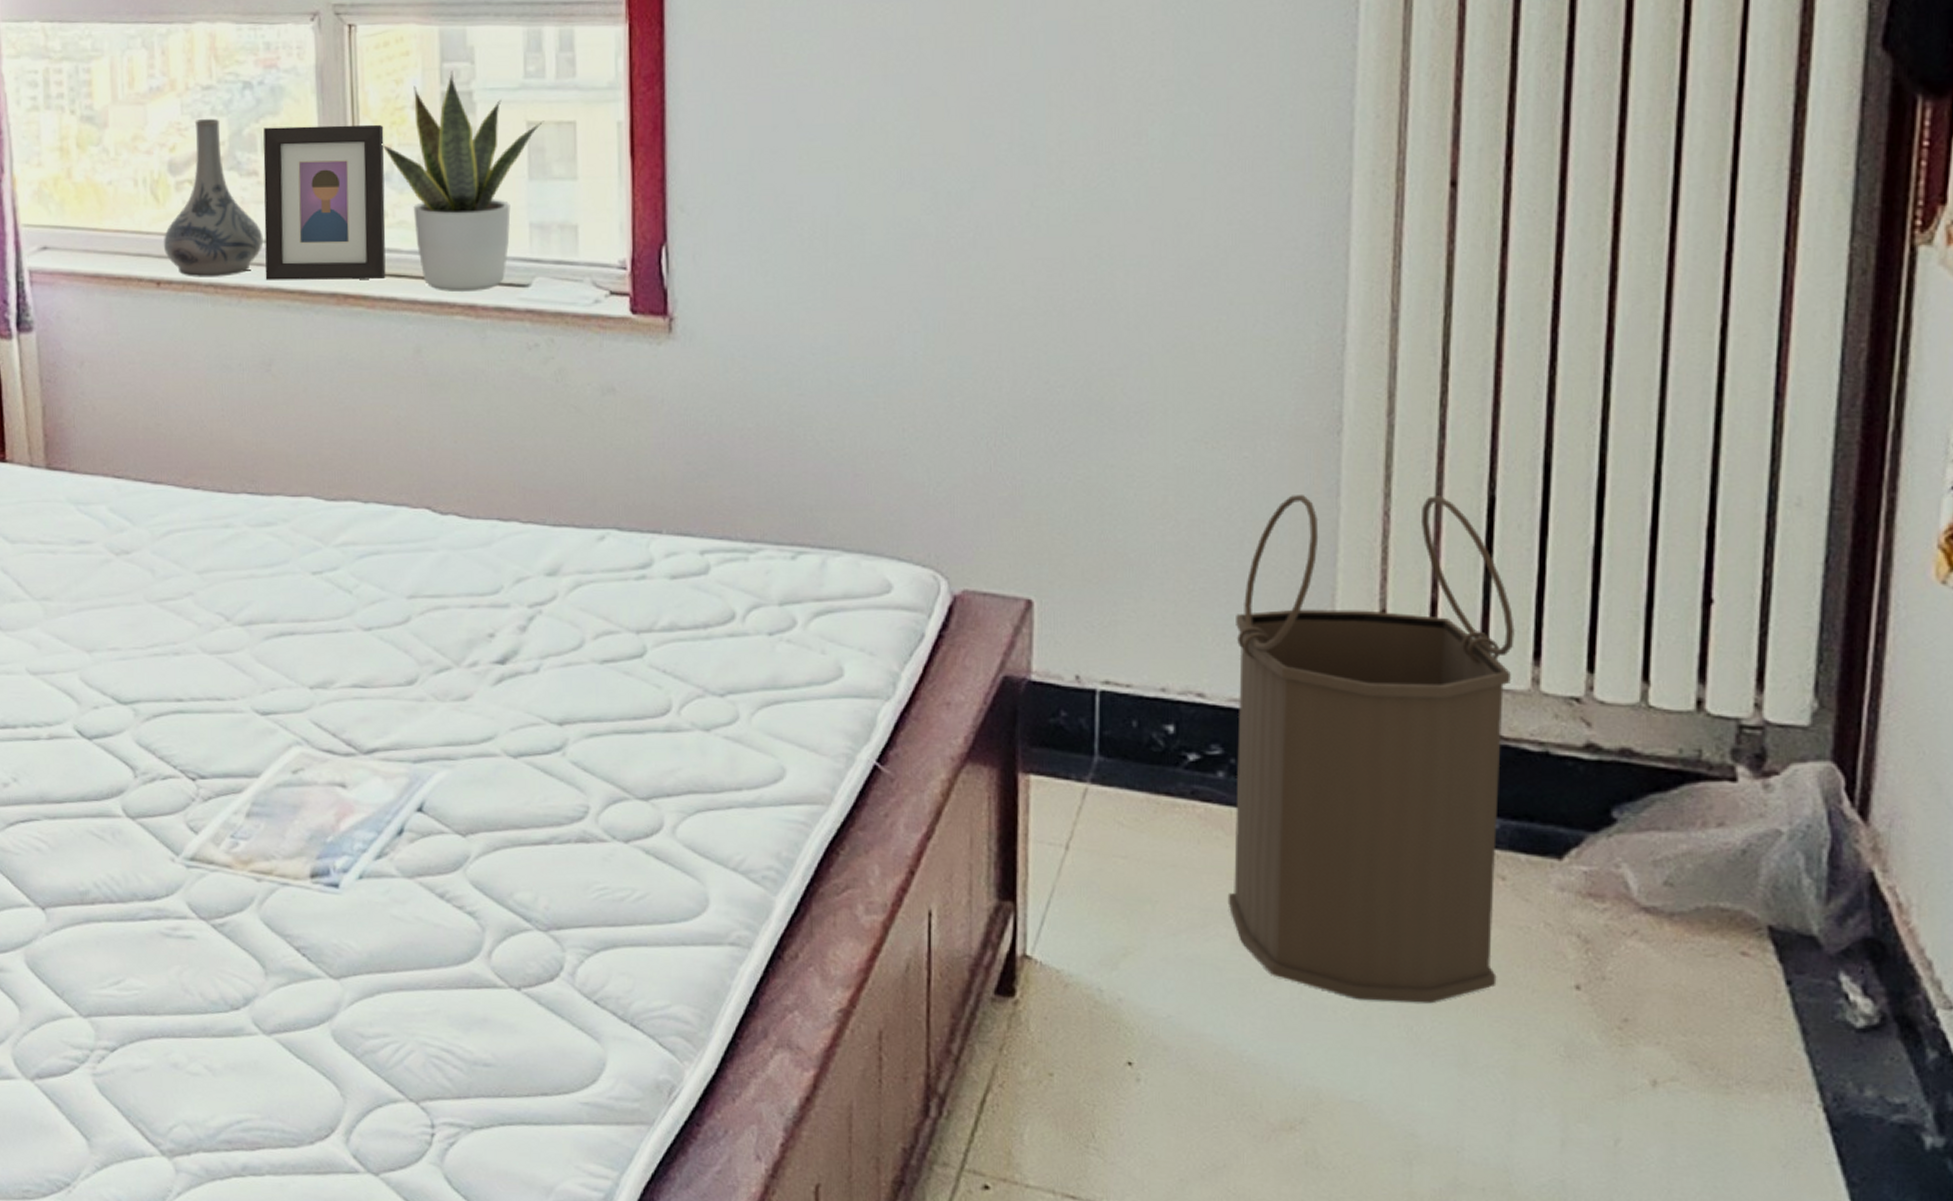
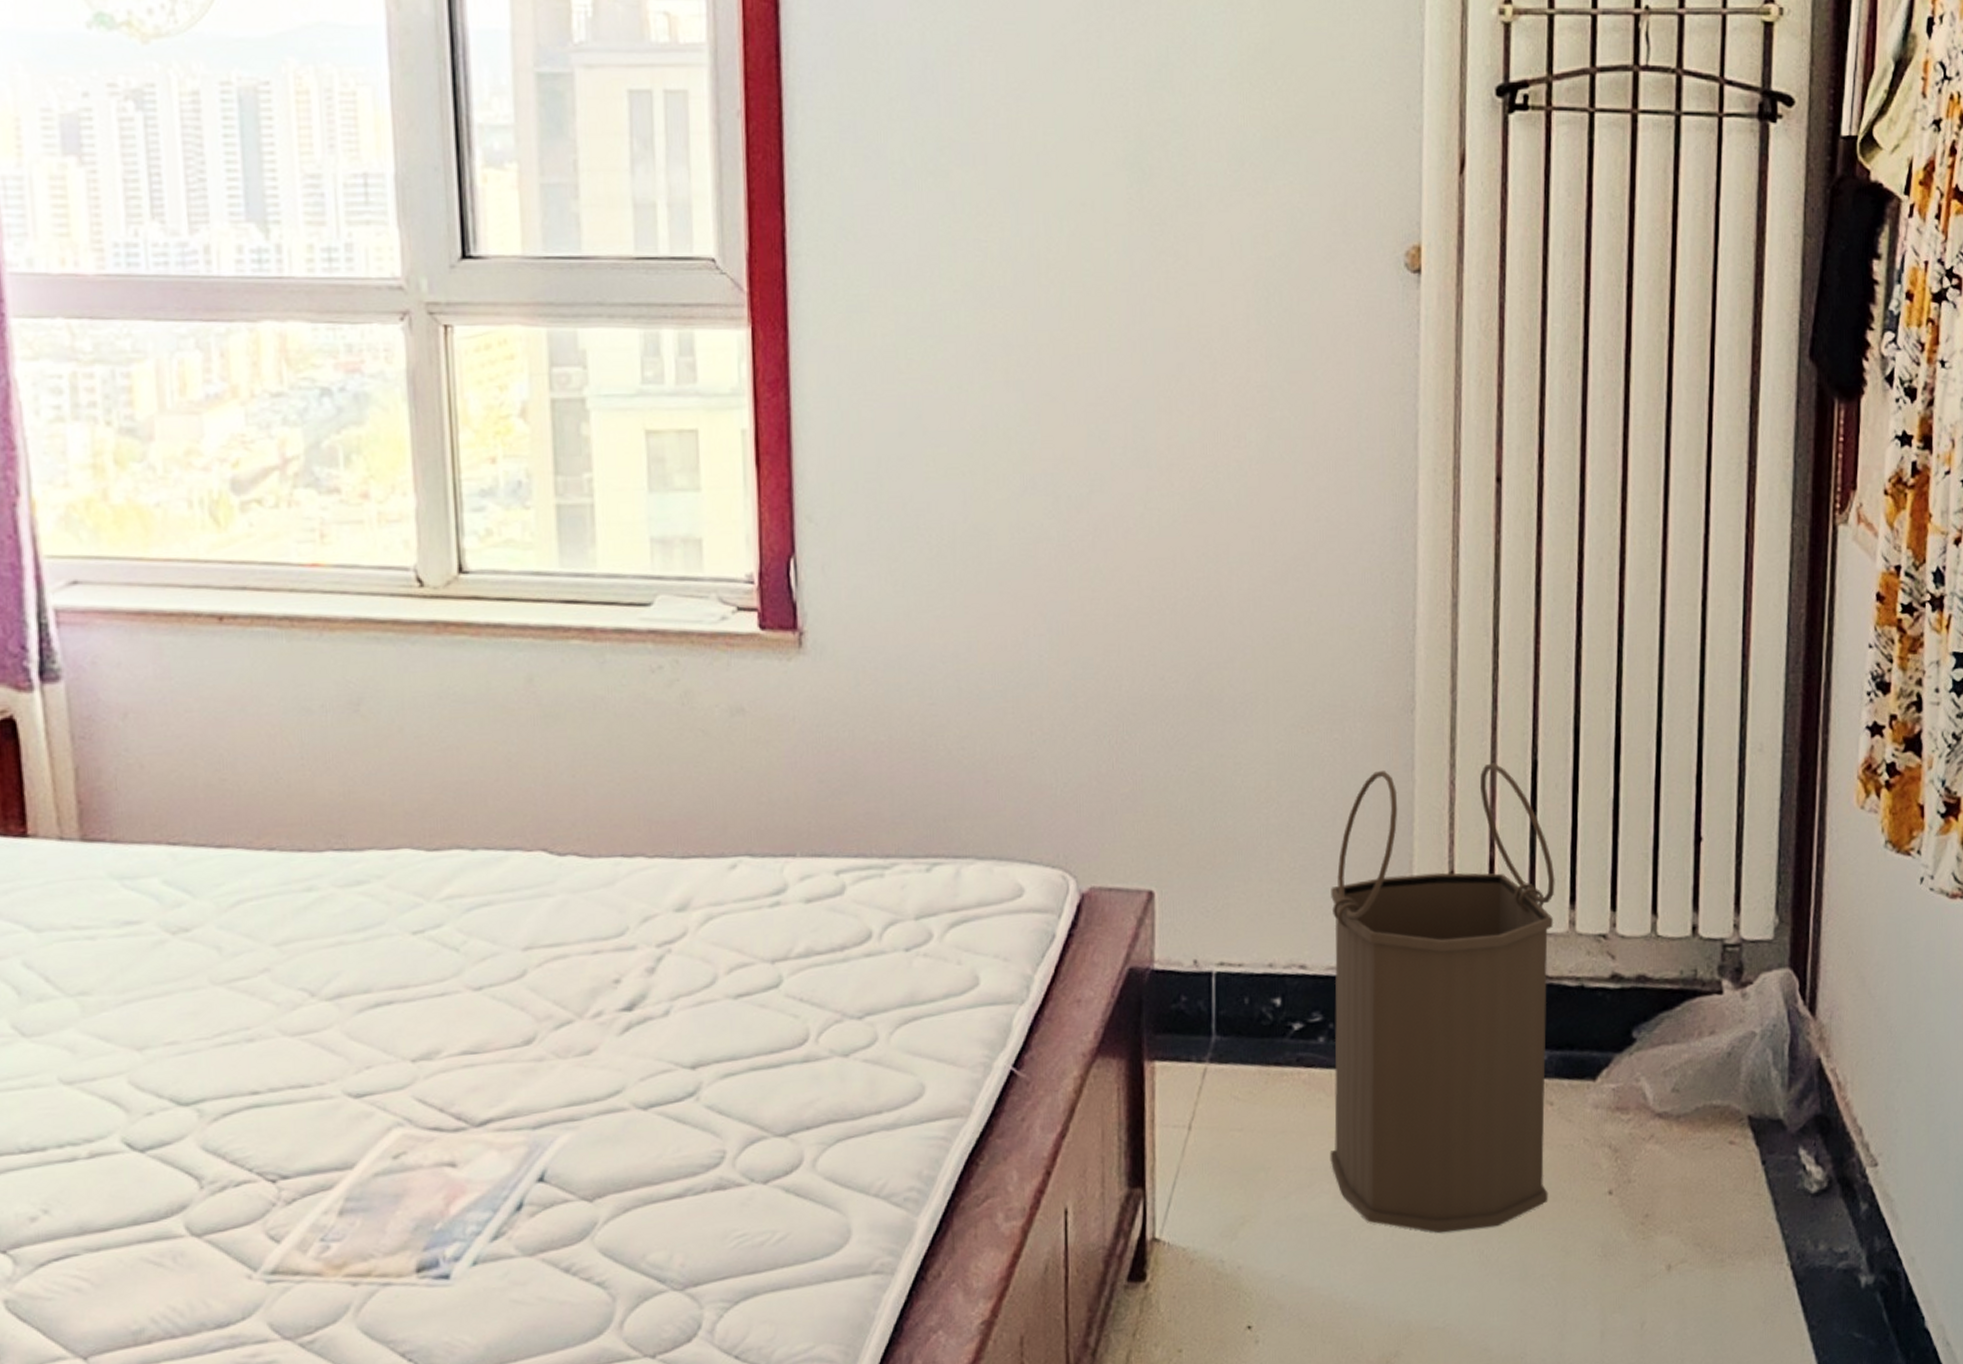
decorative vase: present [163,118,264,278] -> none [225,429,349,610]
picture frame: present [263,124,386,280] -> none [346,434,492,610]
potted plant: present [381,70,544,293] -> none [484,376,664,615]

